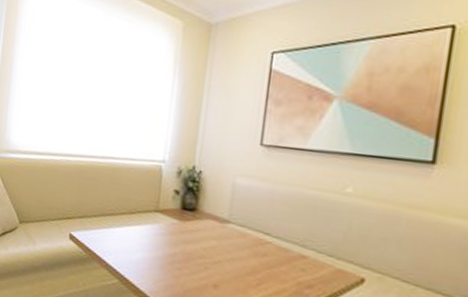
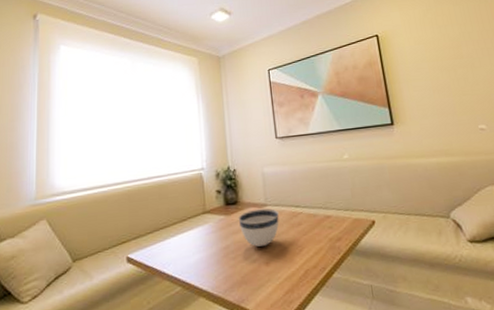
bowl: none [192,222,242,267] -> present [238,208,279,247]

